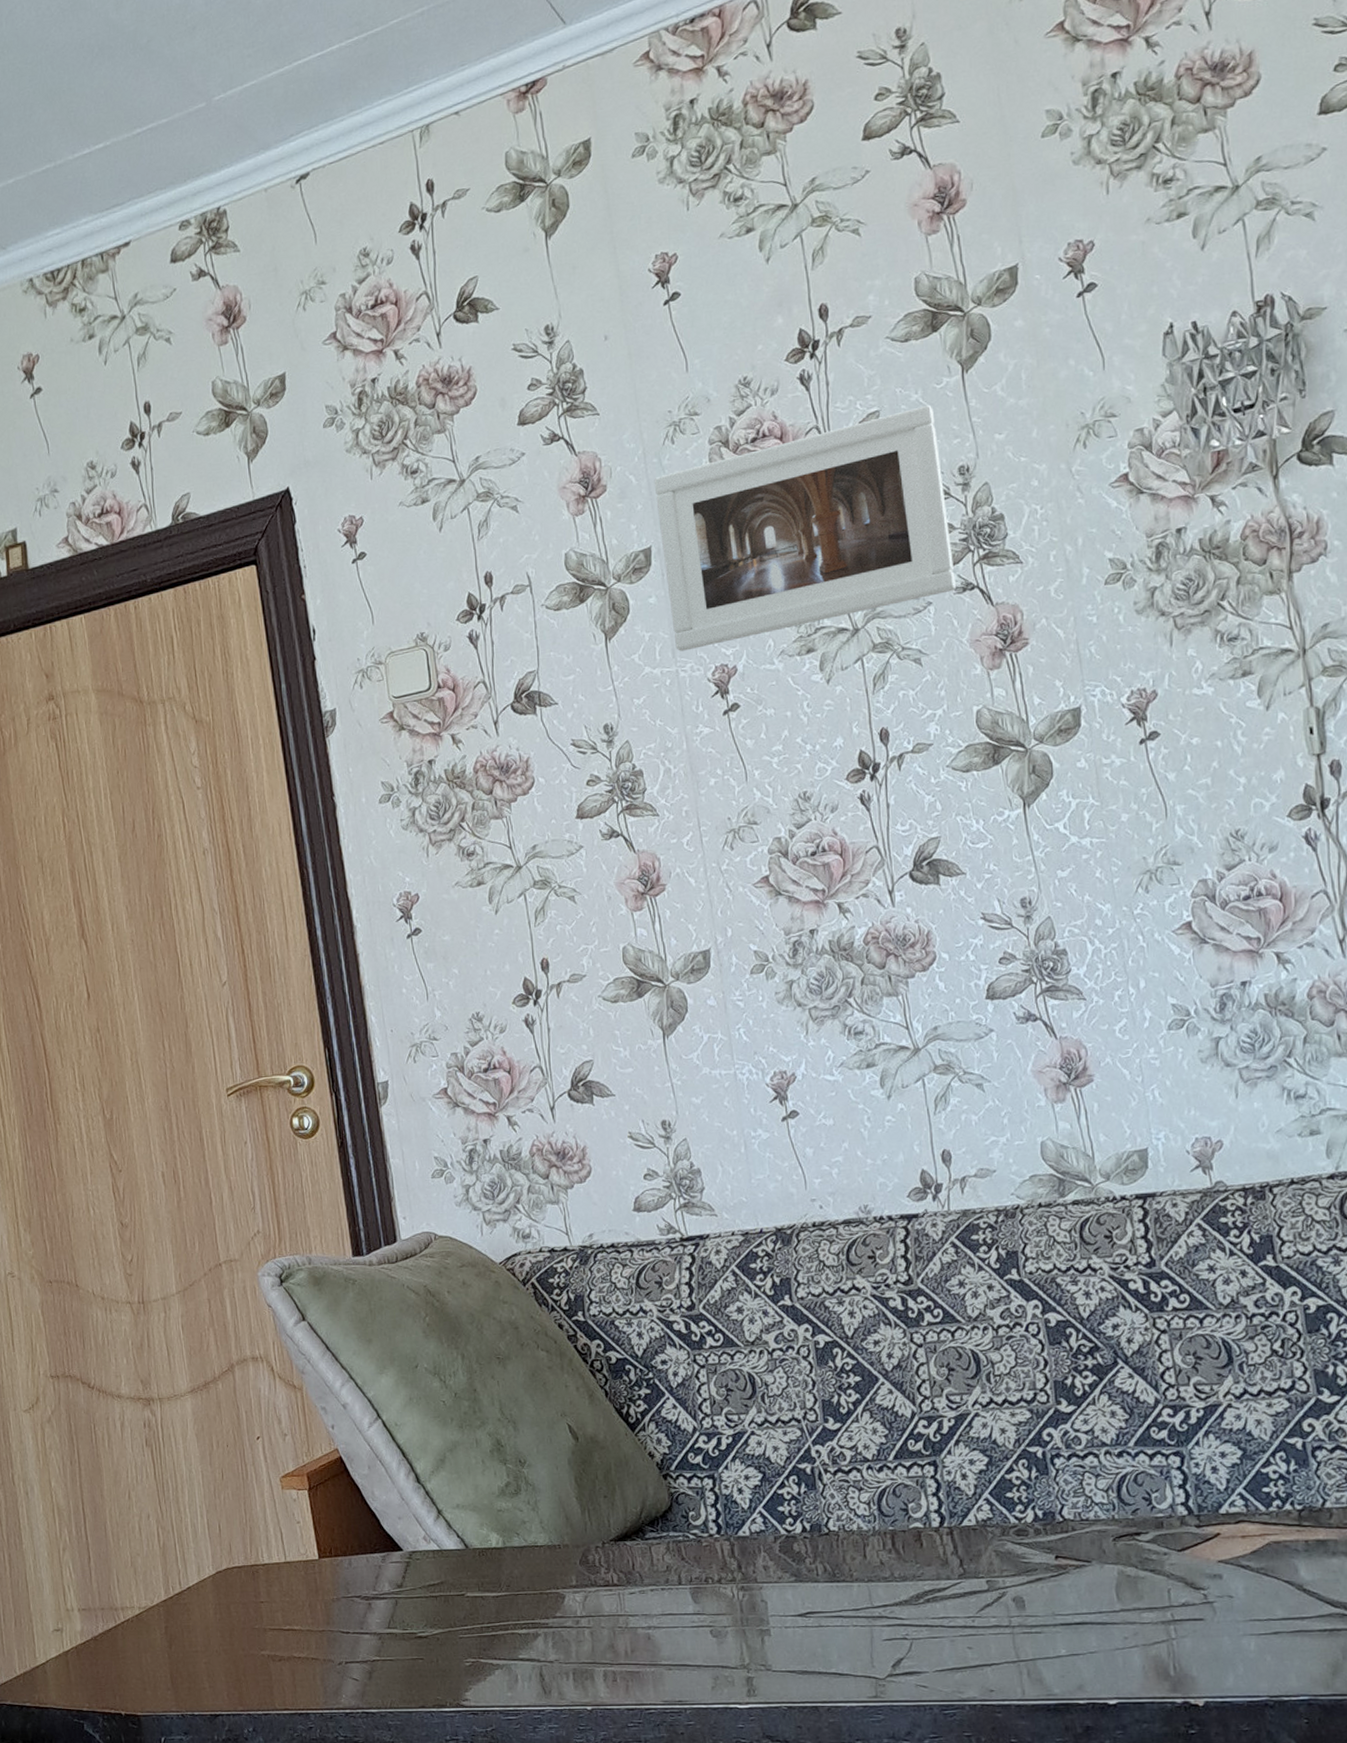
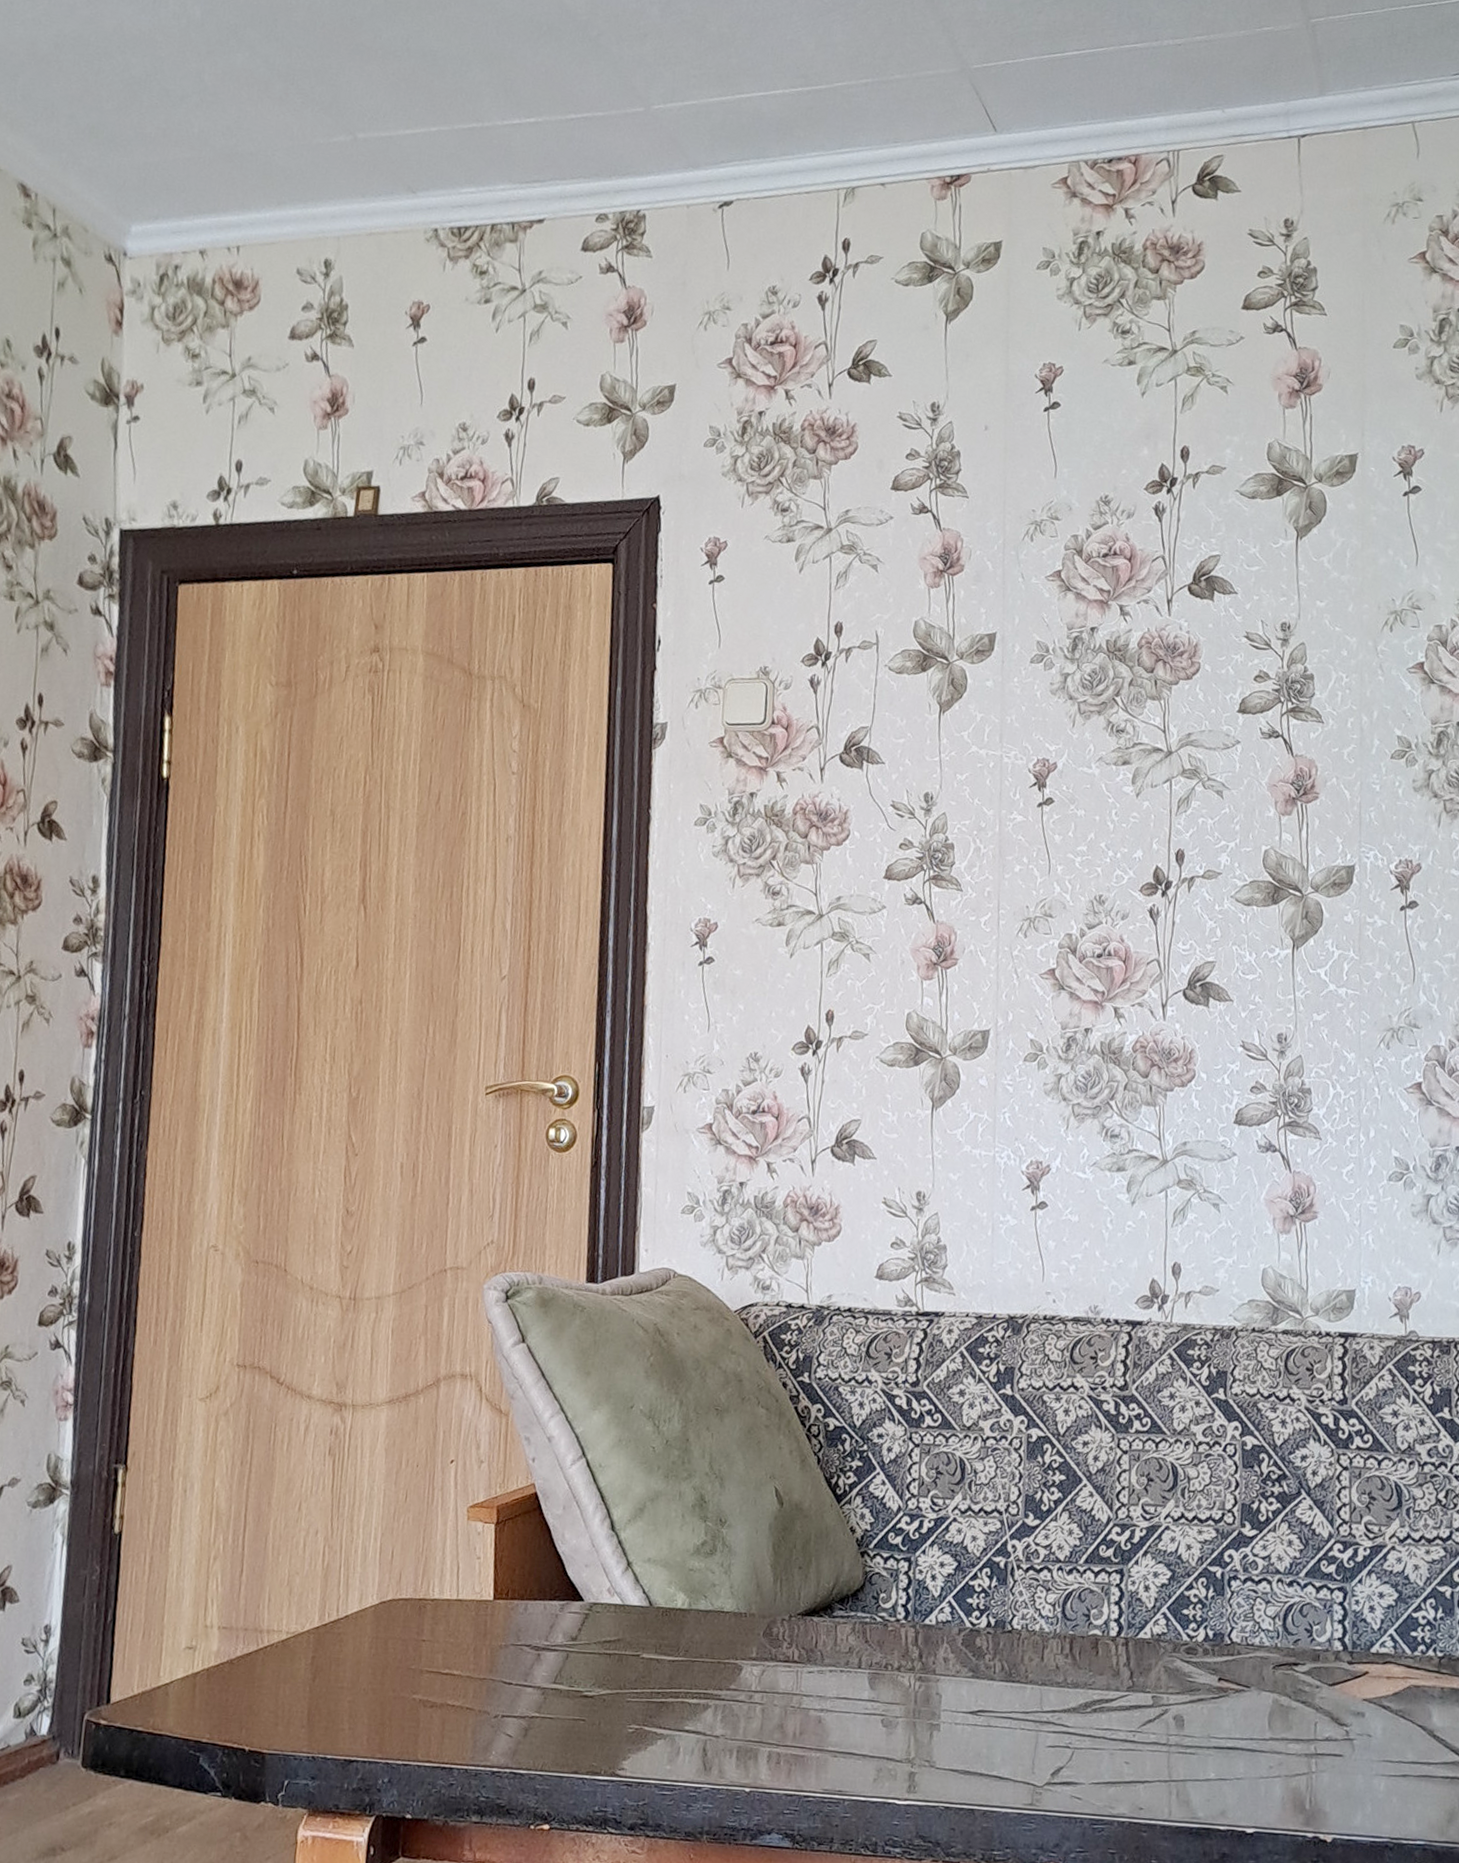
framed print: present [654,404,956,651] -> none [1003,560,1267,739]

